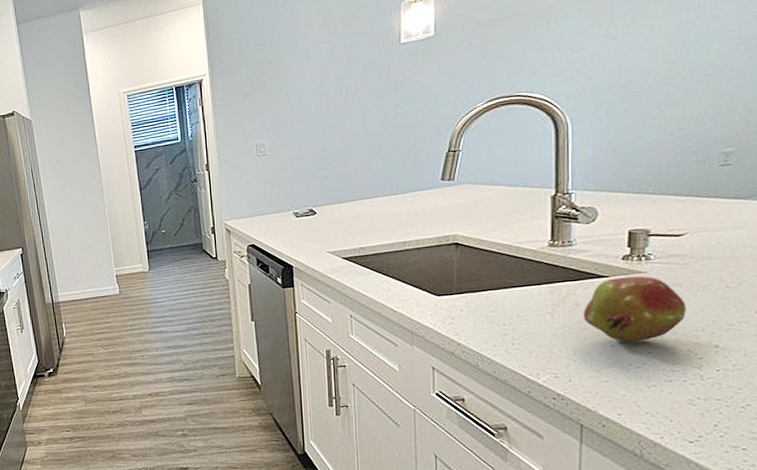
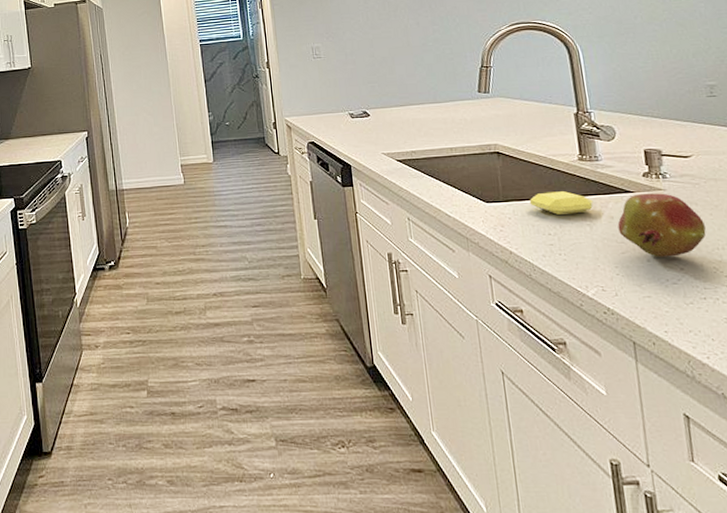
soap bar: none [486,280,559,304] -> present [529,191,594,215]

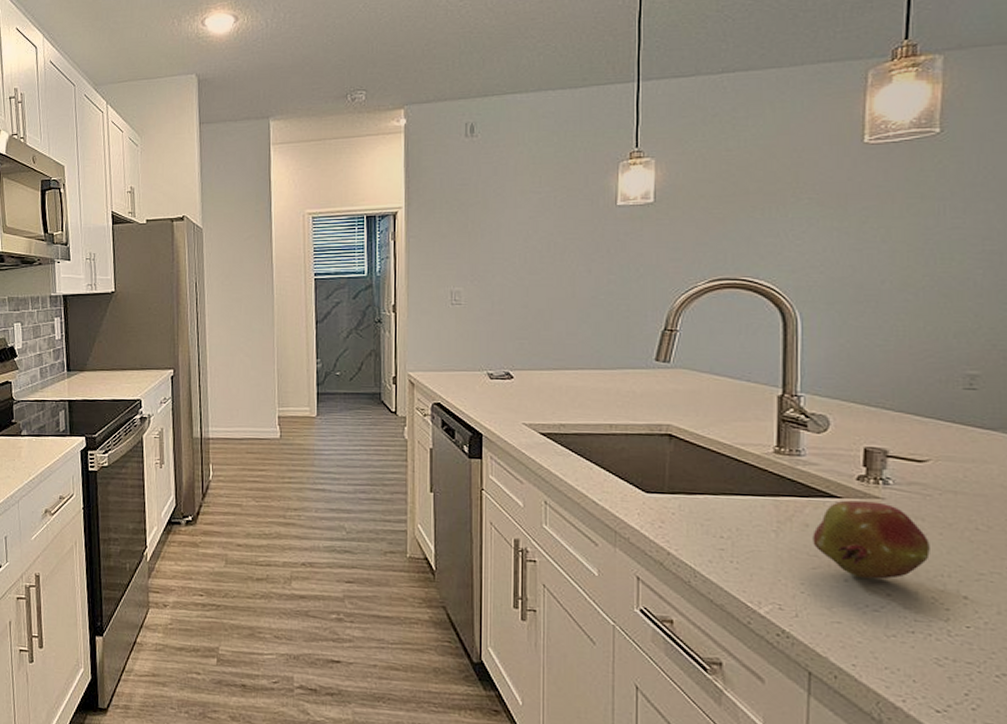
soap bar: present [529,191,594,215] -> none [702,487,785,517]

